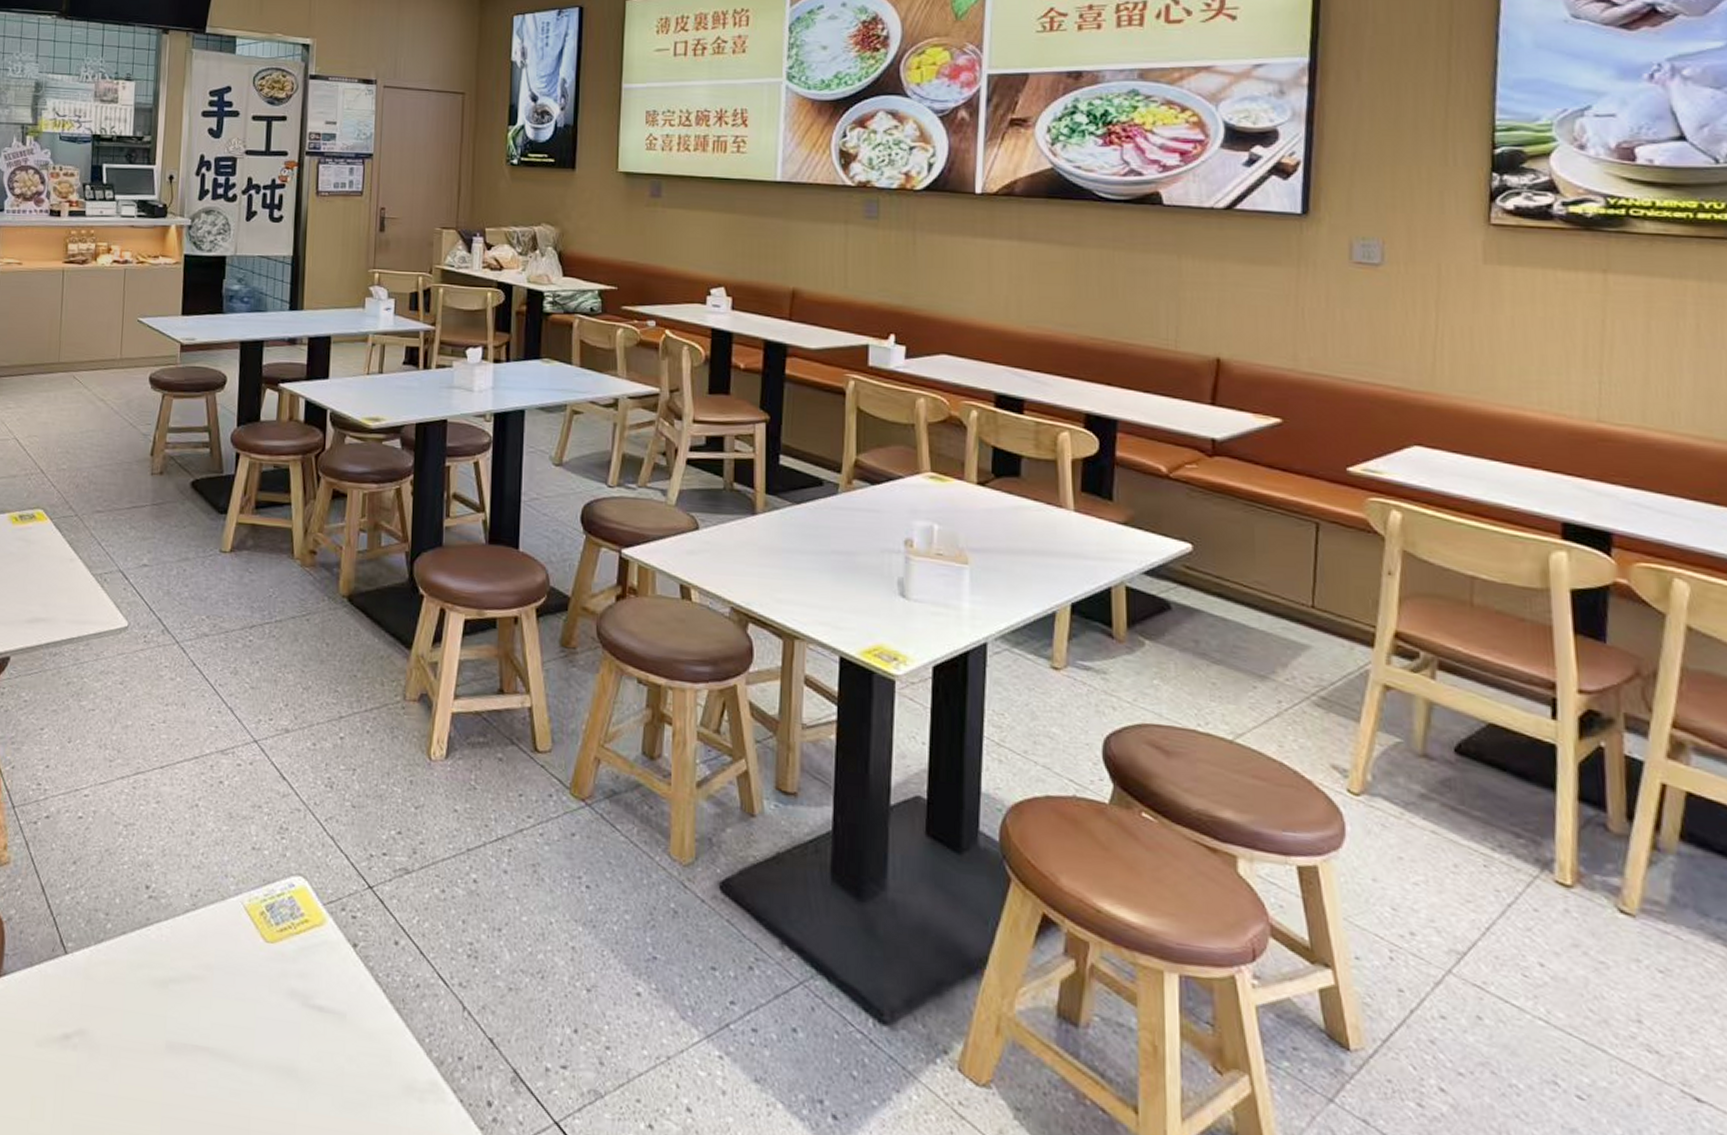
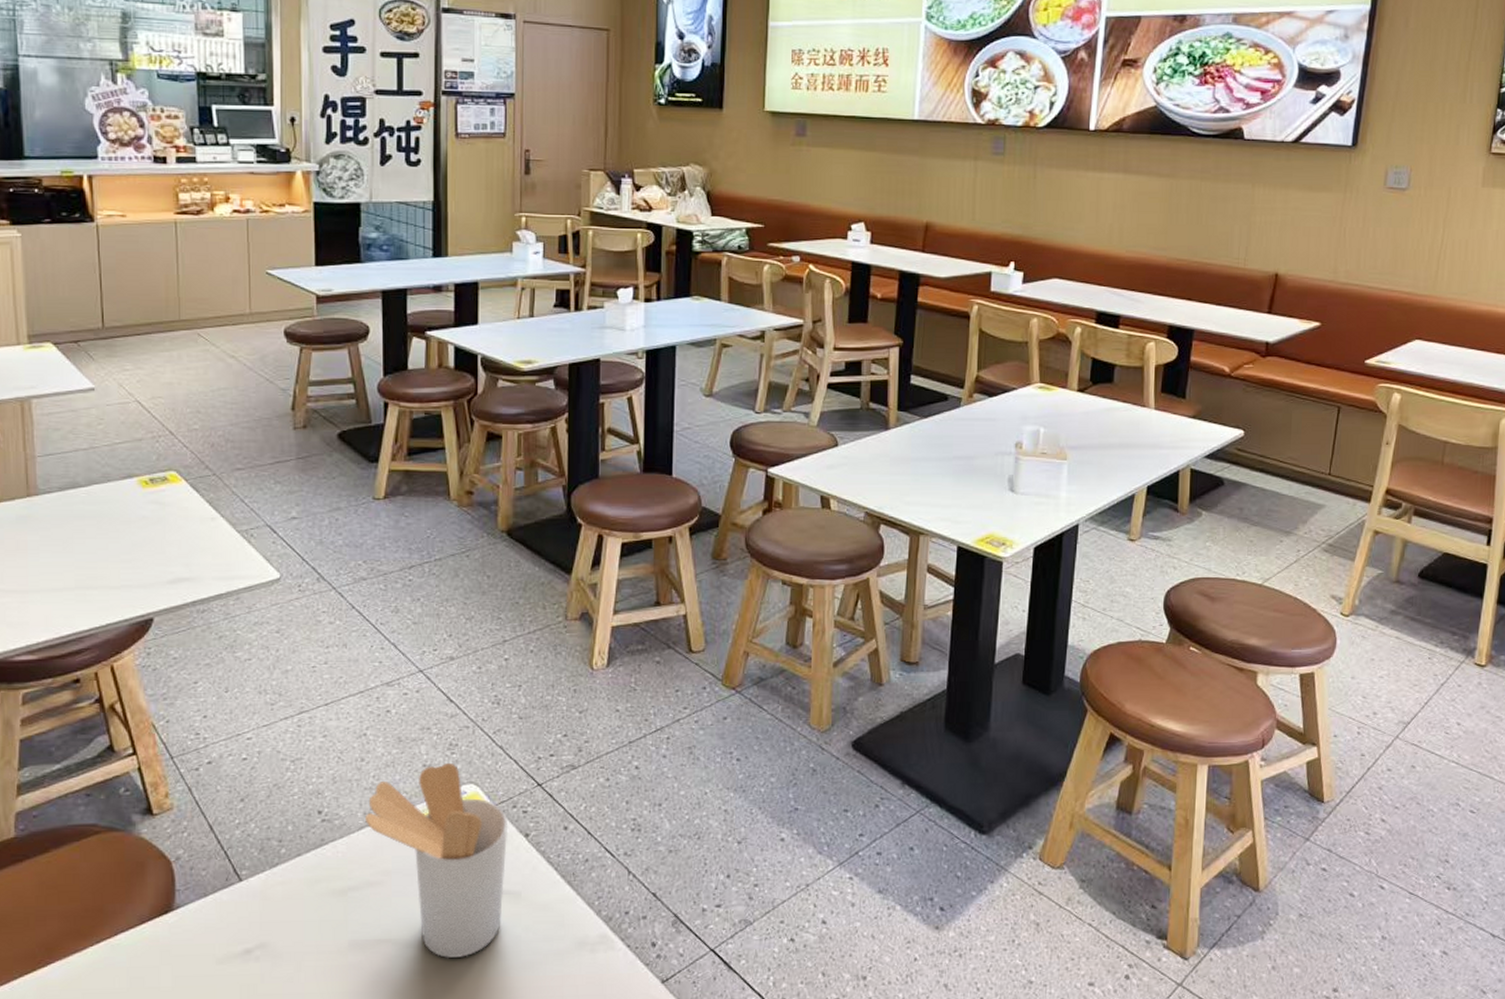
utensil holder: none [191,848,337,1083] -> present [365,762,509,959]

